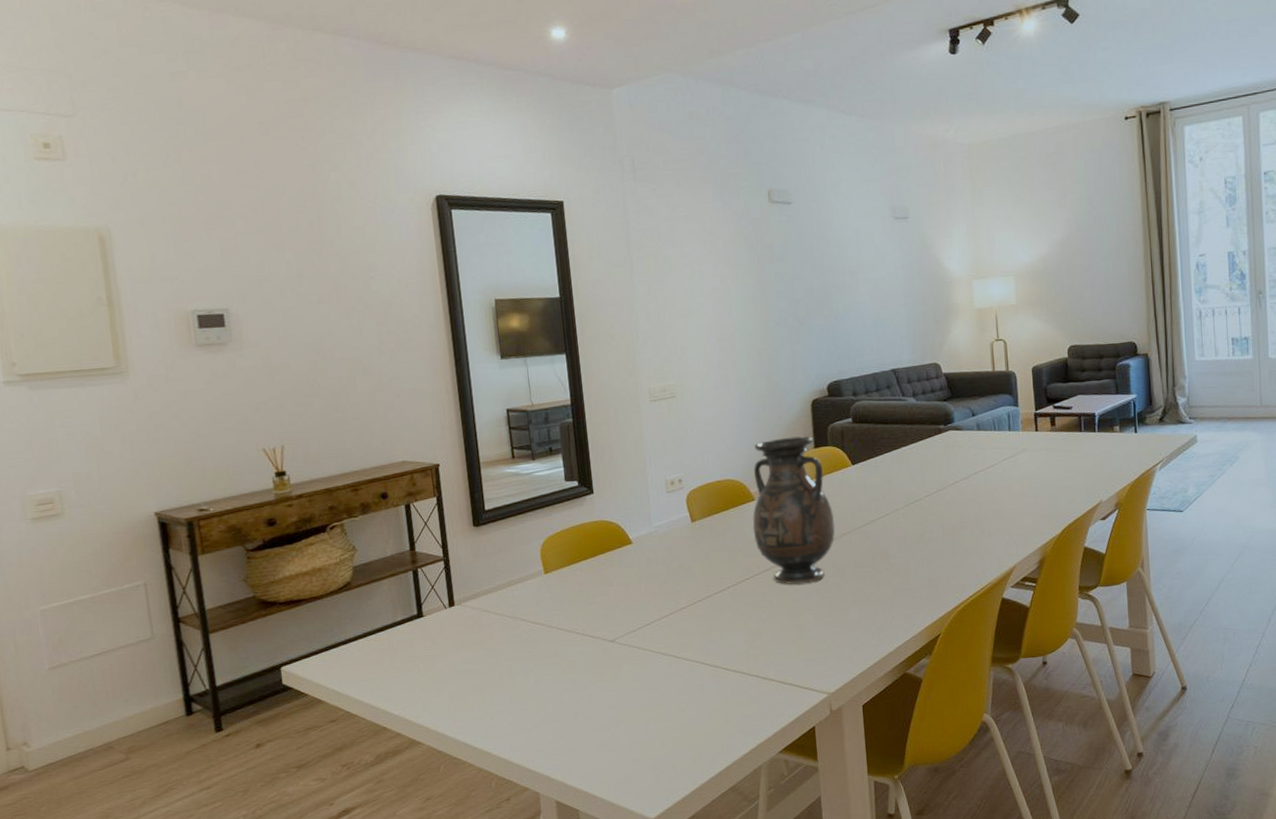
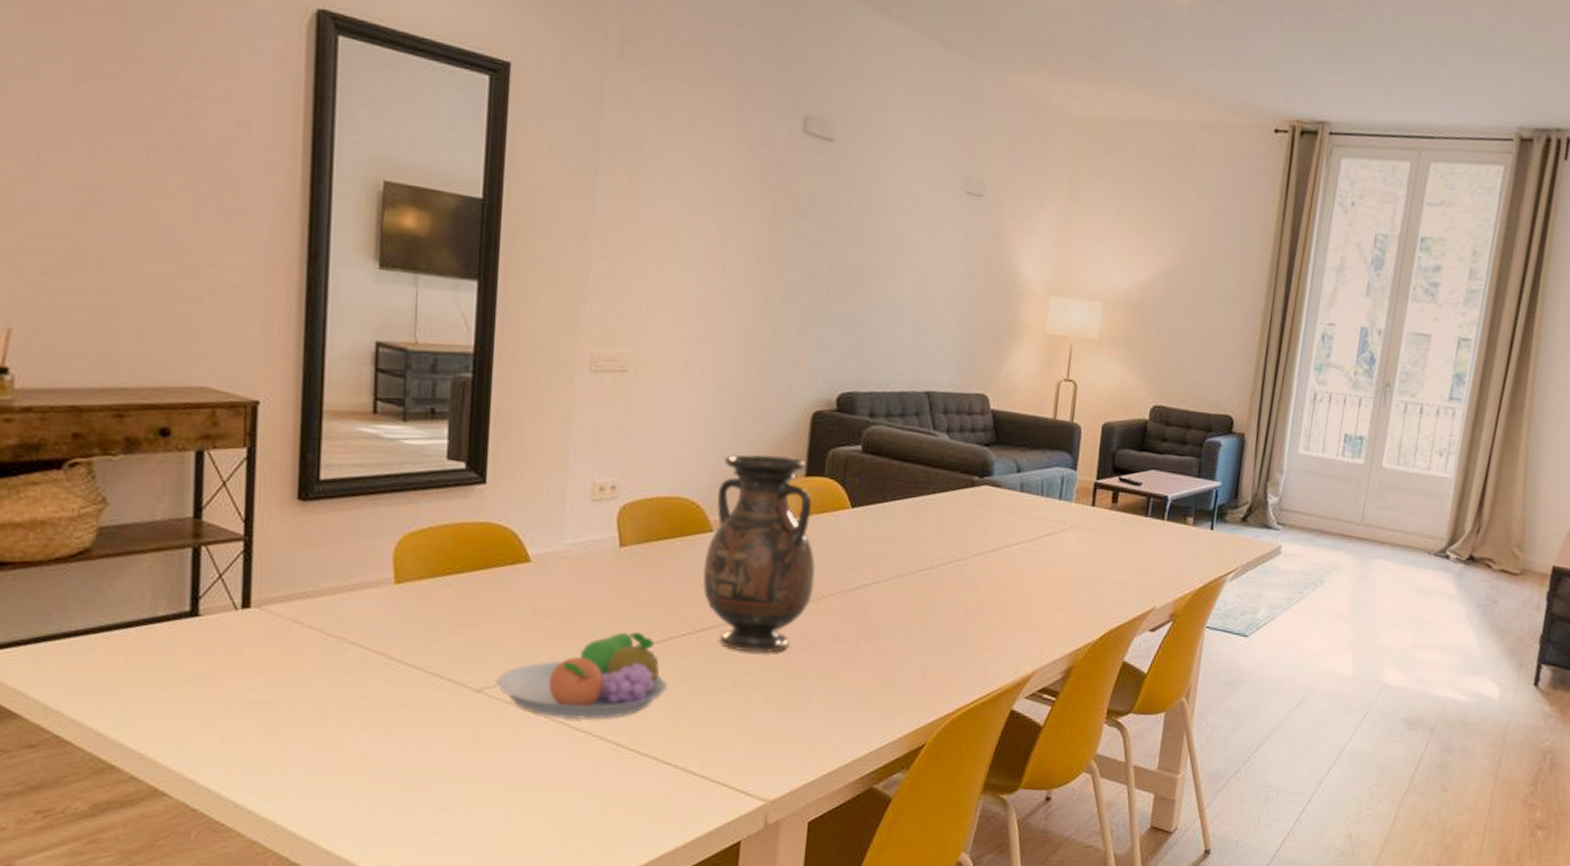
fruit bowl: none [622,582,742,653] -> present [495,632,667,720]

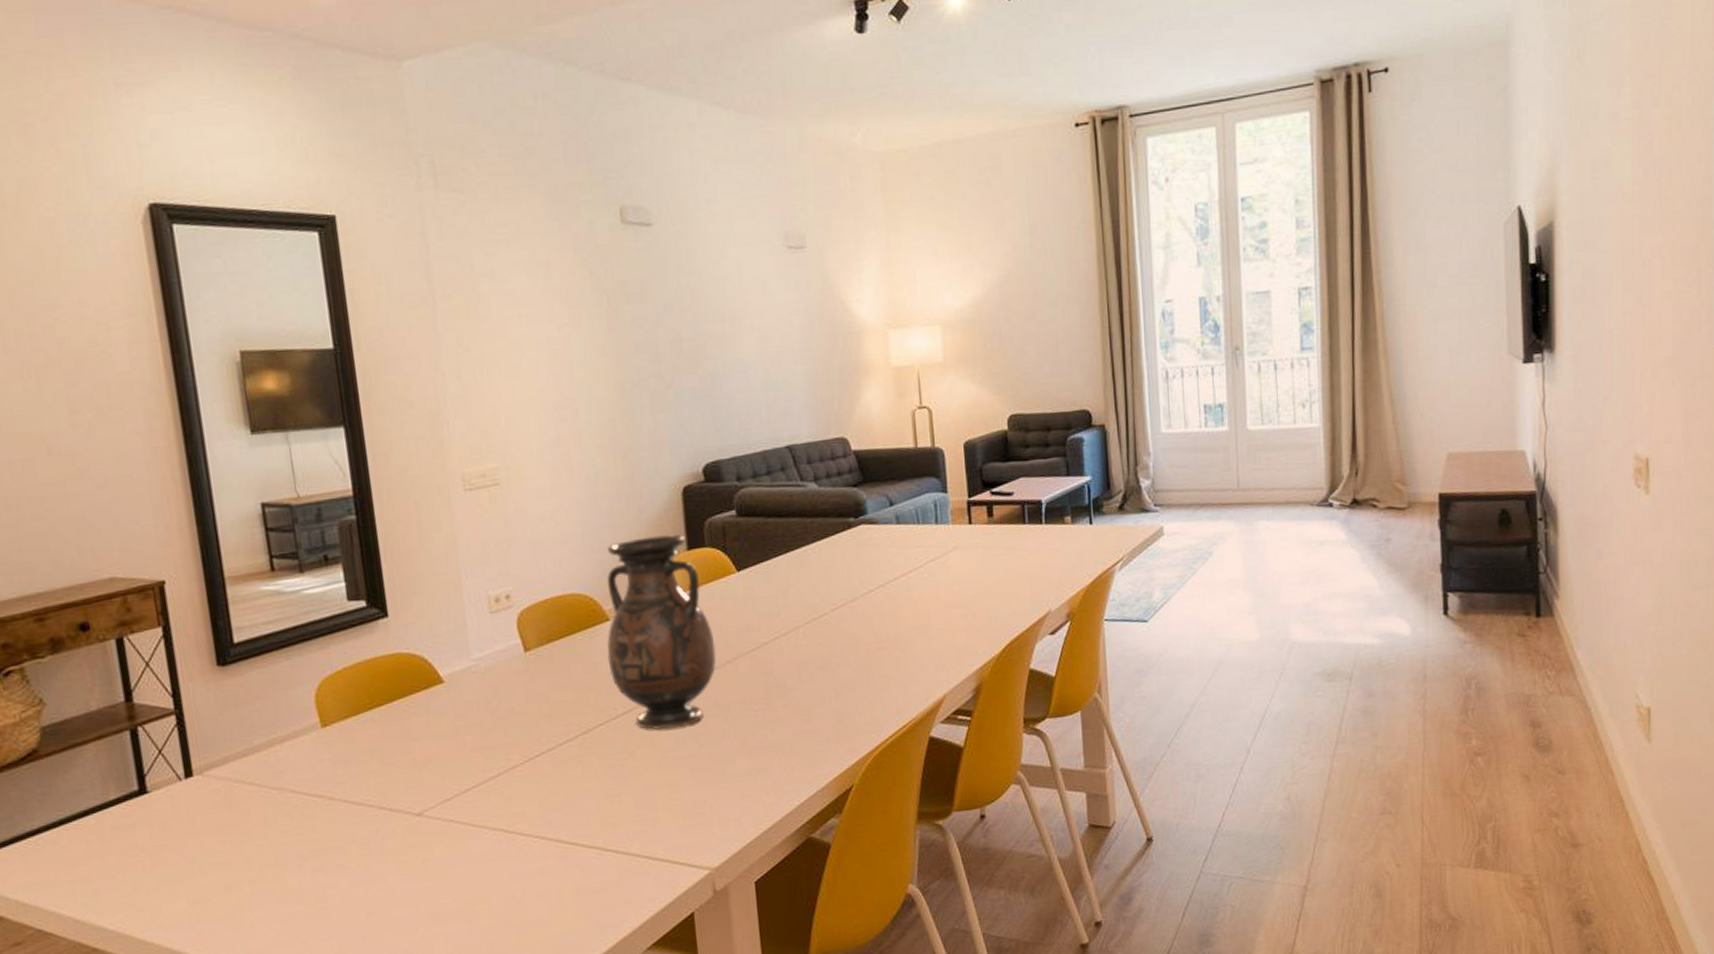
fruit bowl: present [495,632,667,720] -> none [433,730,595,827]

